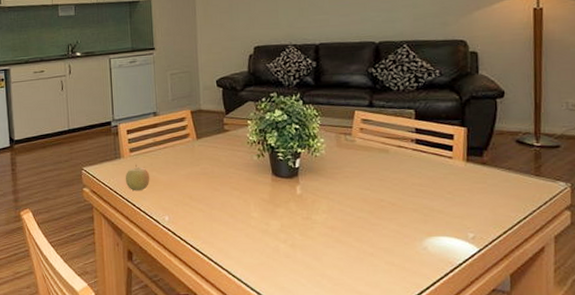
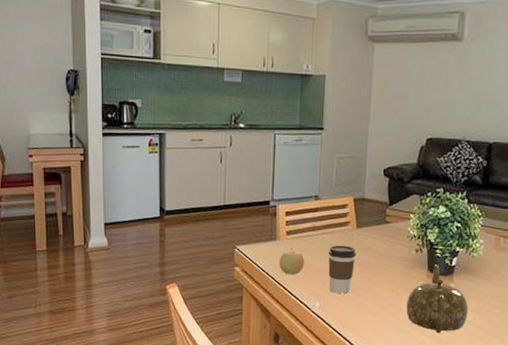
coffee cup: none [171,157,200,205] -> present [328,245,357,294]
teapot: none [255,168,319,238] -> present [406,265,469,334]

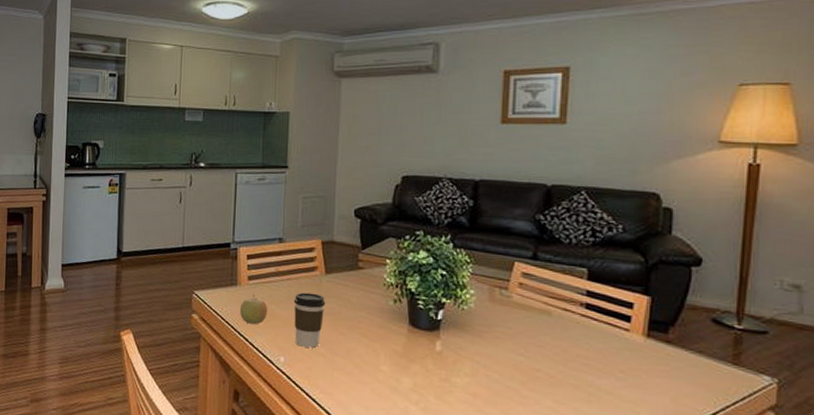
teapot: present [406,265,469,334] -> none [385,318,460,401]

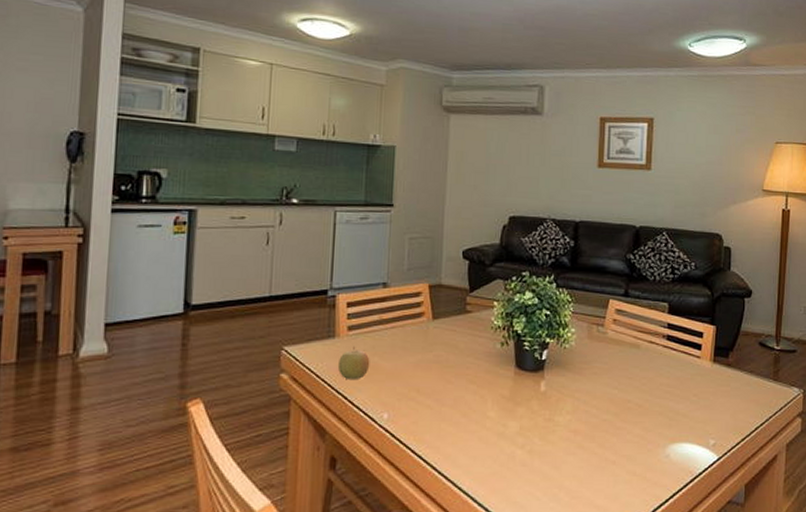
coffee cup: present [293,292,326,348] -> none [398,341,433,400]

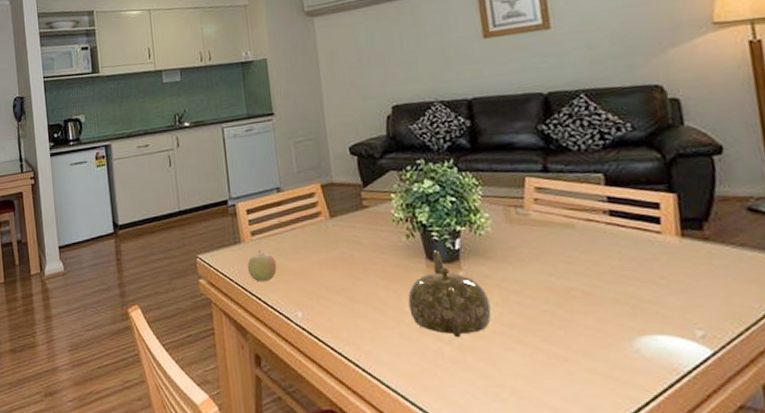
teapot: none [492,359,563,443] -> present [408,250,492,338]

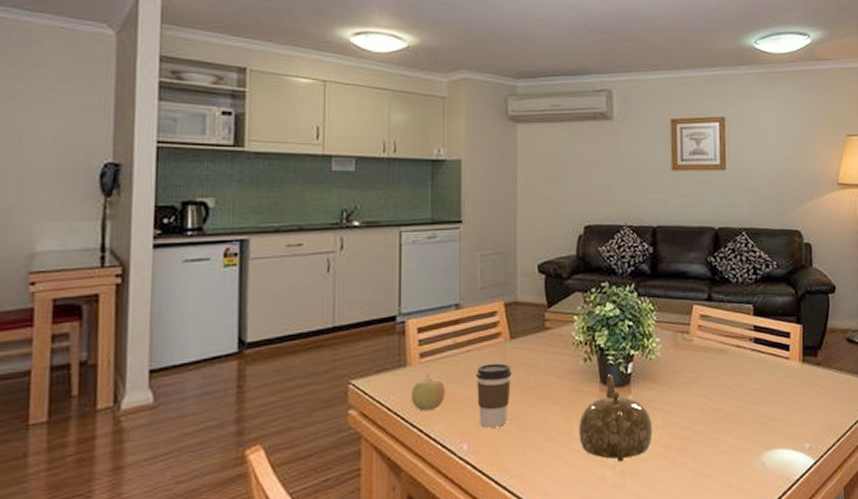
coffee cup: none [301,240,337,298] -> present [475,363,512,428]

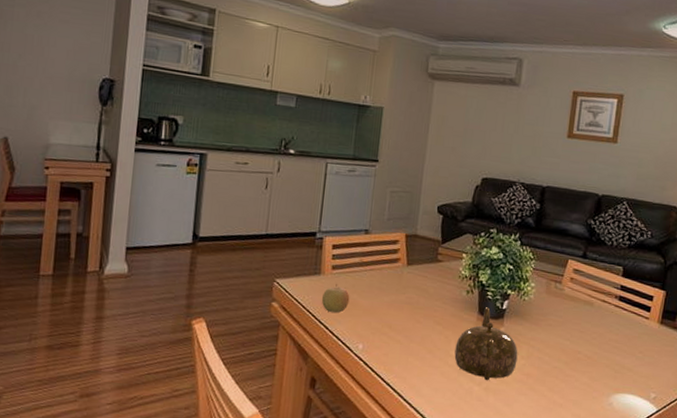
coffee cup: present [475,363,512,428] -> none [374,282,406,335]

